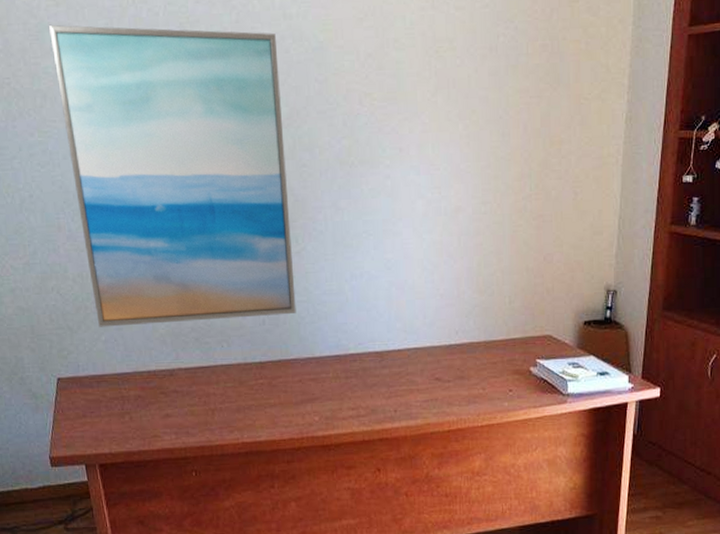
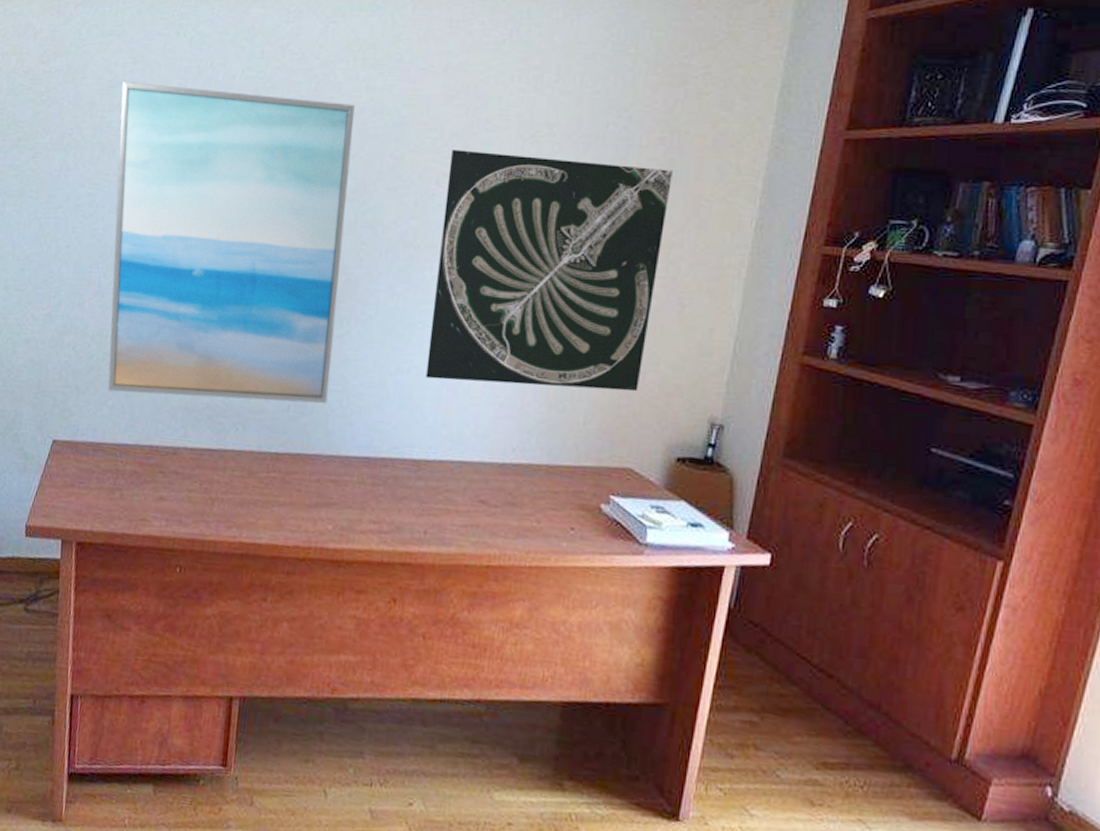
map: none [368,69,556,281] -> present [425,149,673,392]

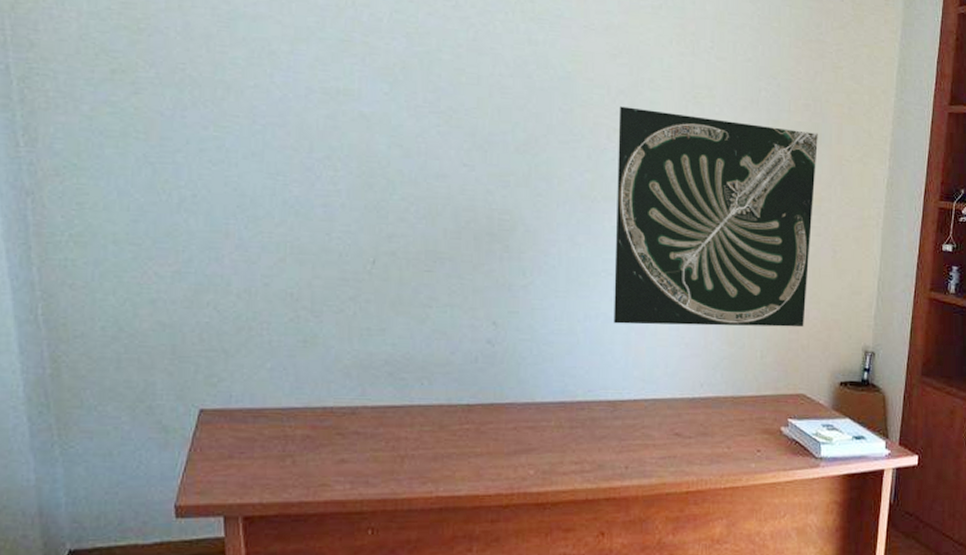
wall art: present [108,82,355,404] -> none [244,15,519,354]

